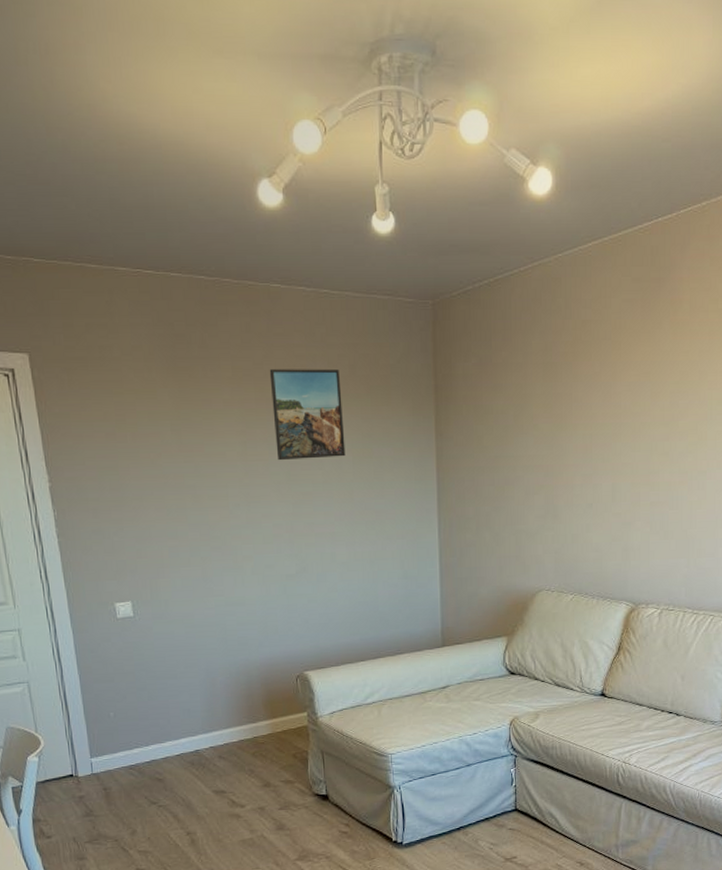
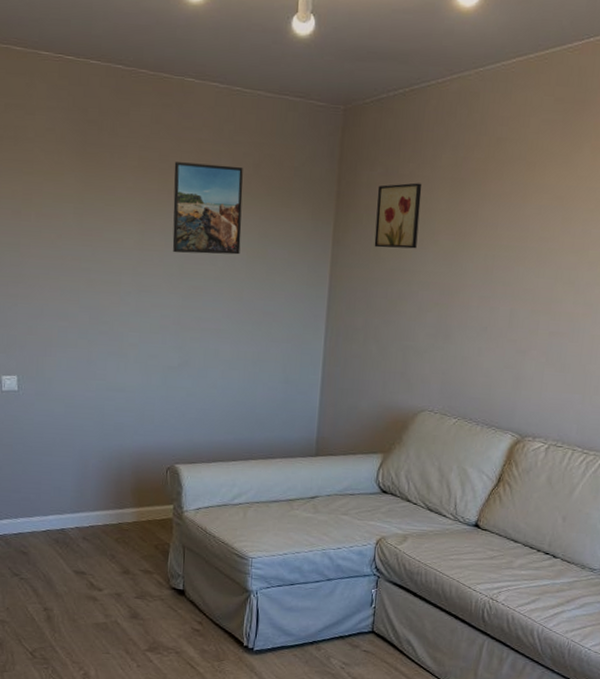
wall art: none [474,370,517,437] -> present [374,183,422,249]

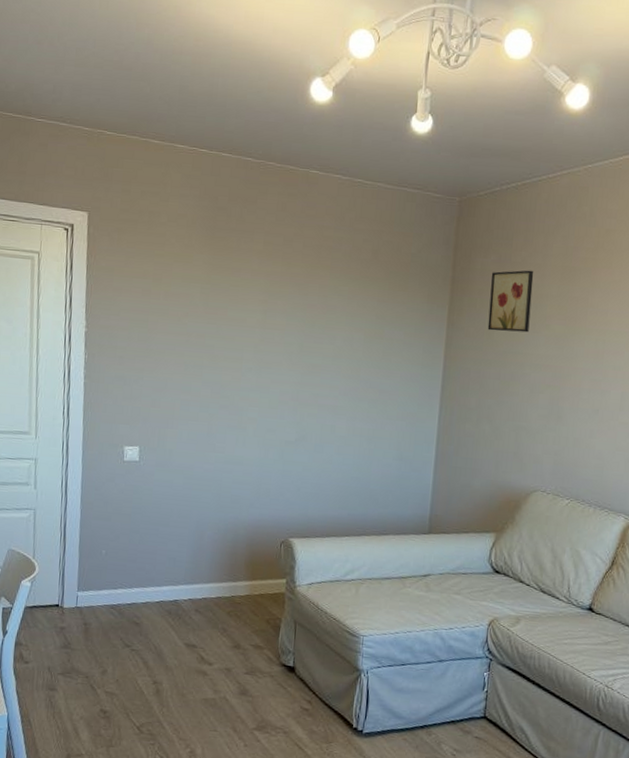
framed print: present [172,162,243,255] -> none [293,247,363,335]

